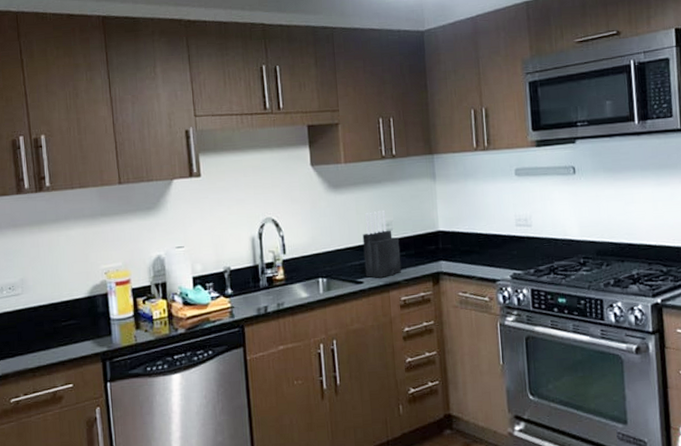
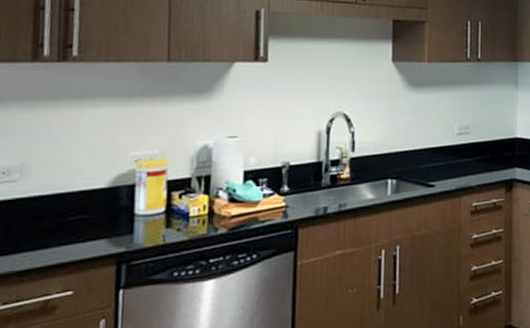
knife block: present [362,209,402,278] -> none [438,112,477,182]

